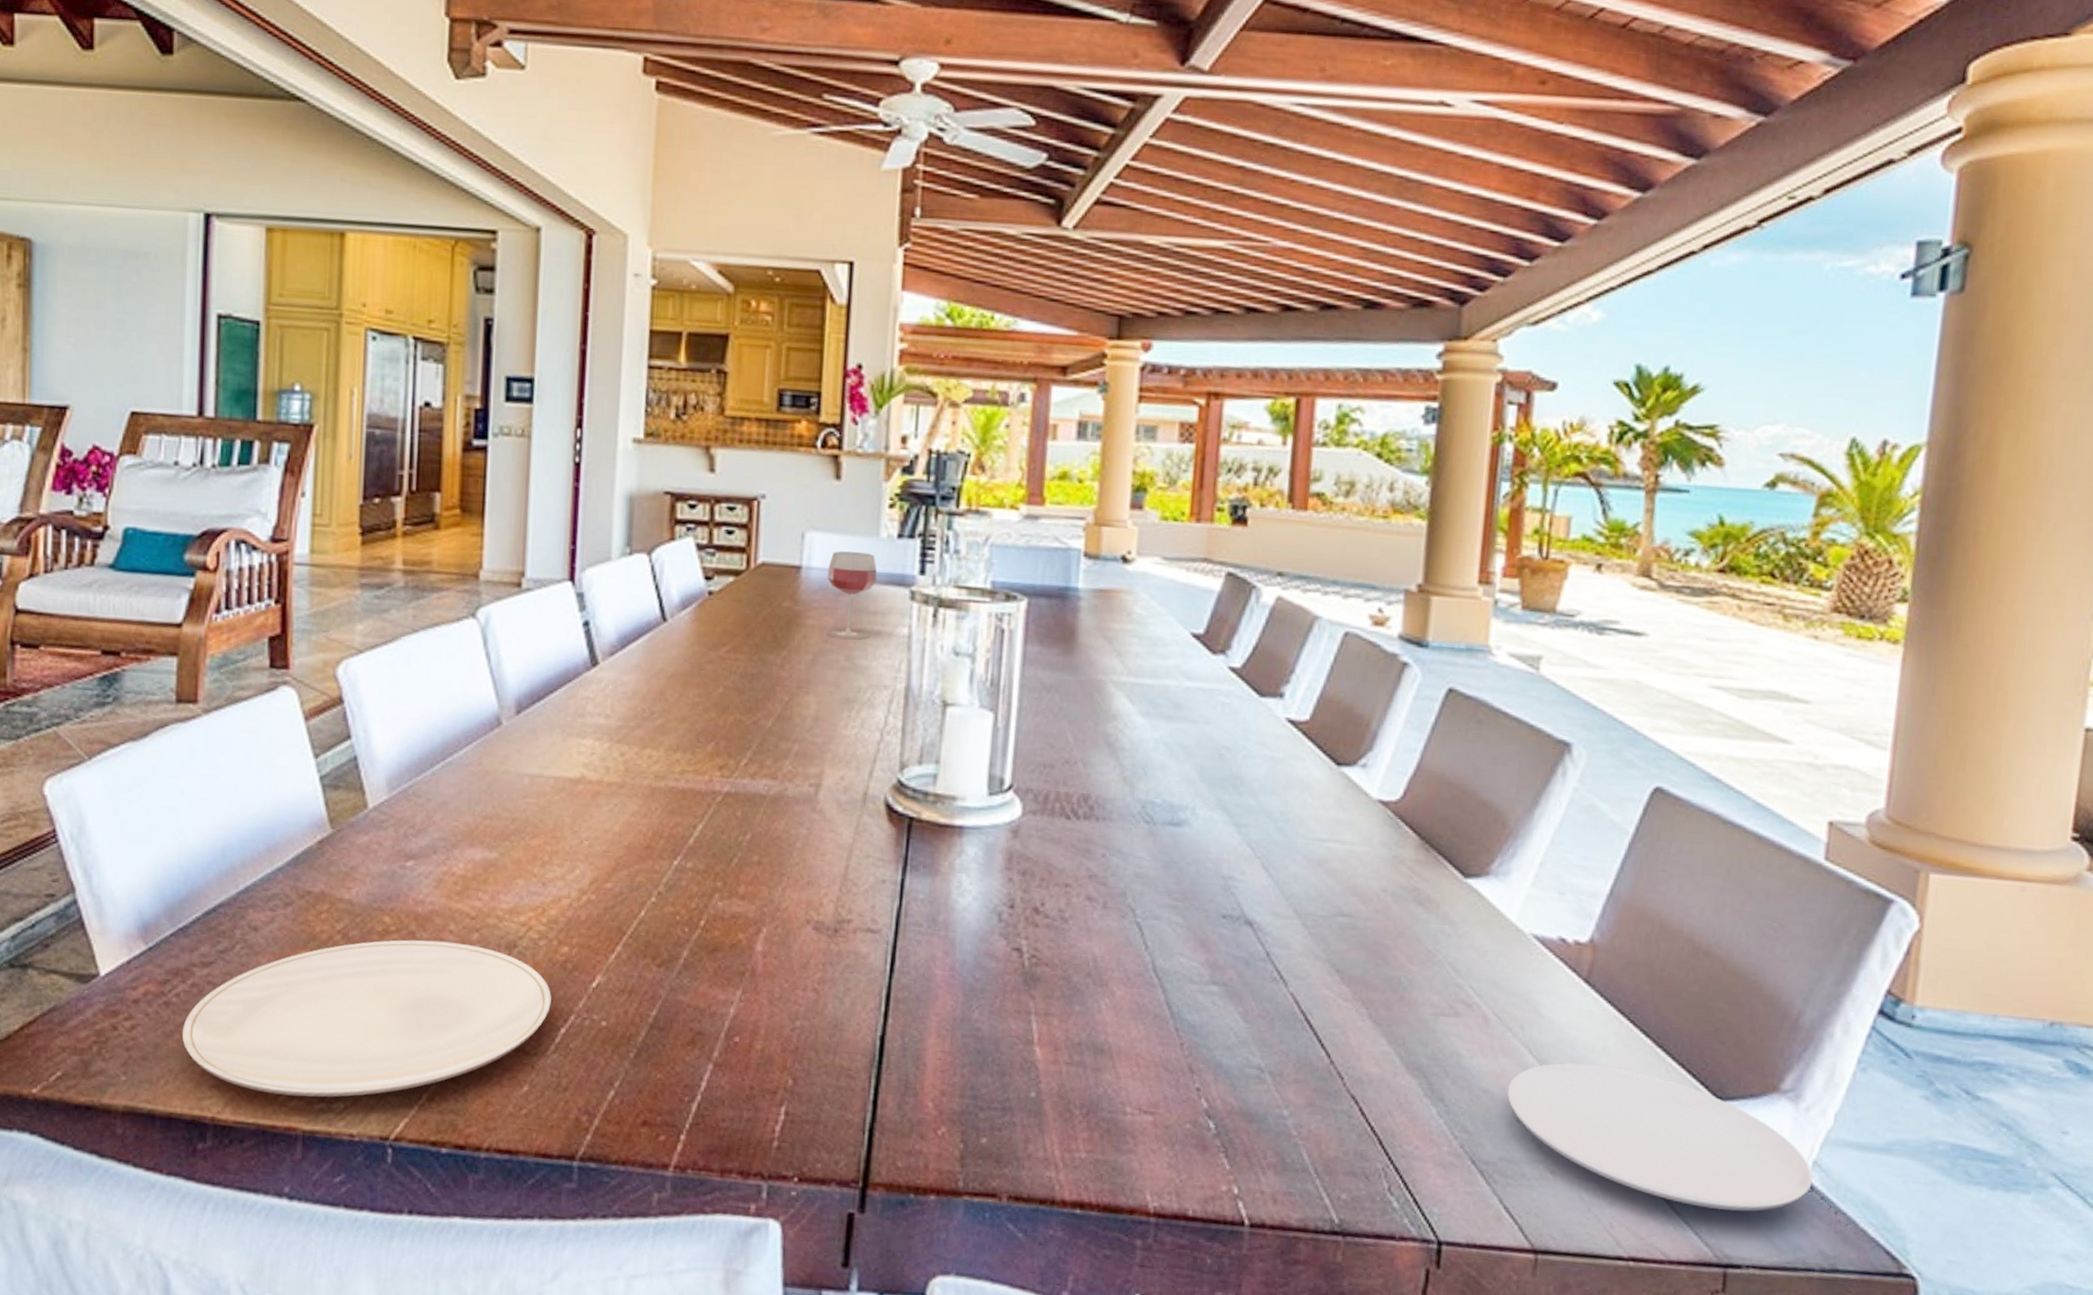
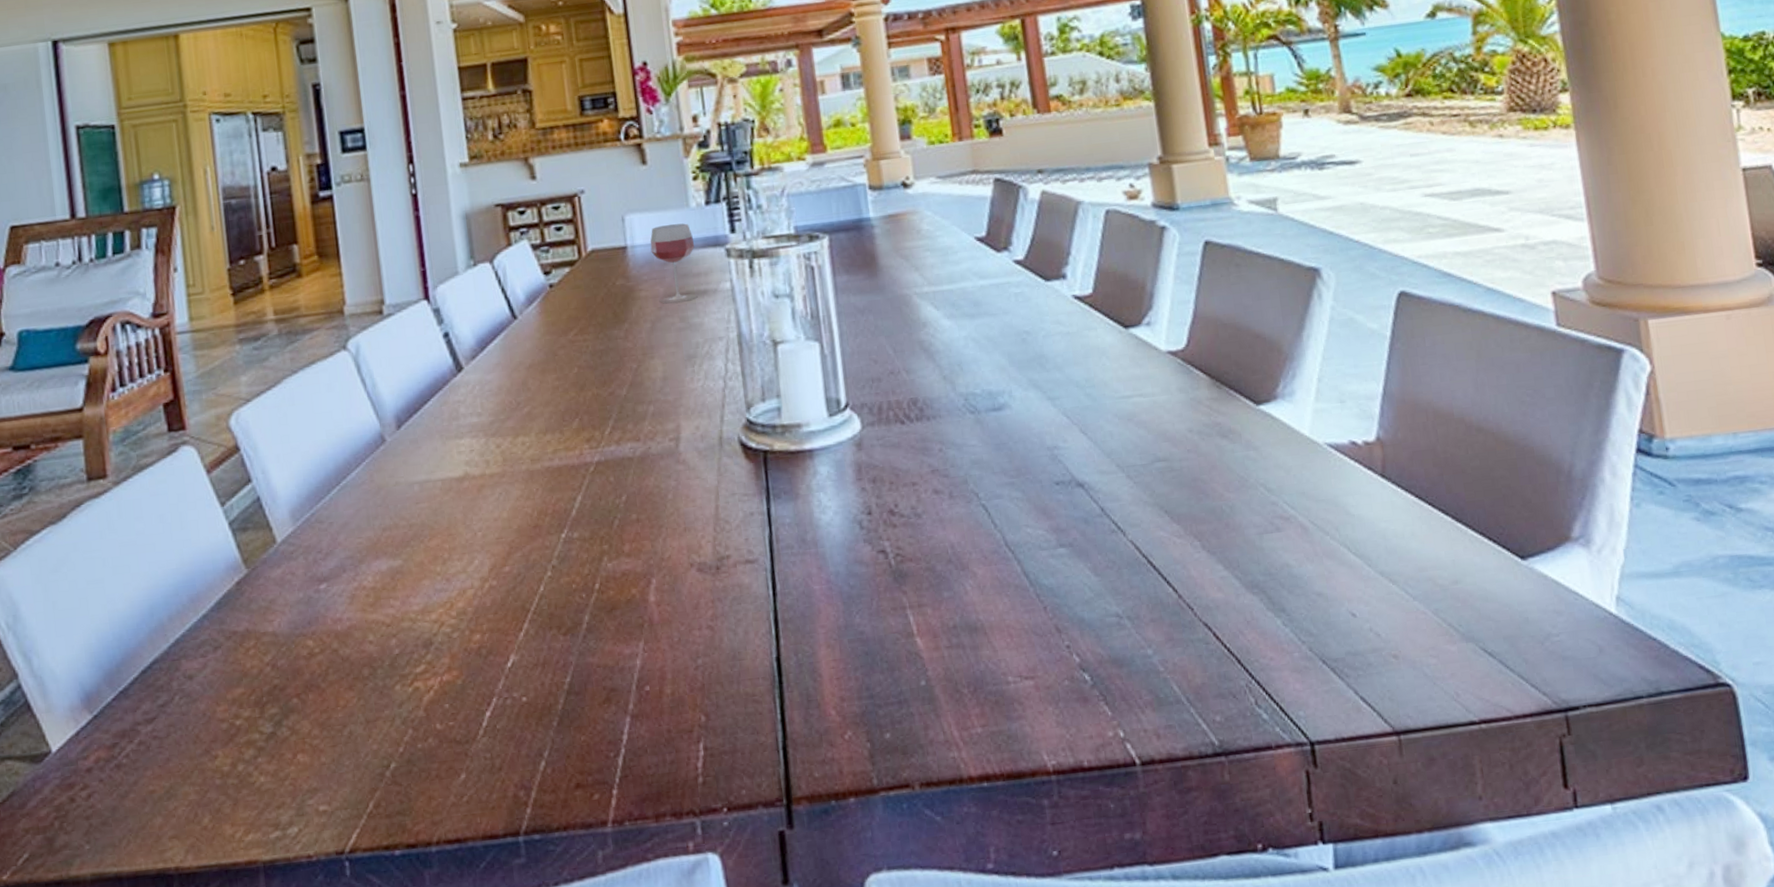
plate: present [182,939,552,1098] -> none [136,650,473,833]
plate: present [1507,1062,1813,1212] -> none [1337,547,1621,661]

